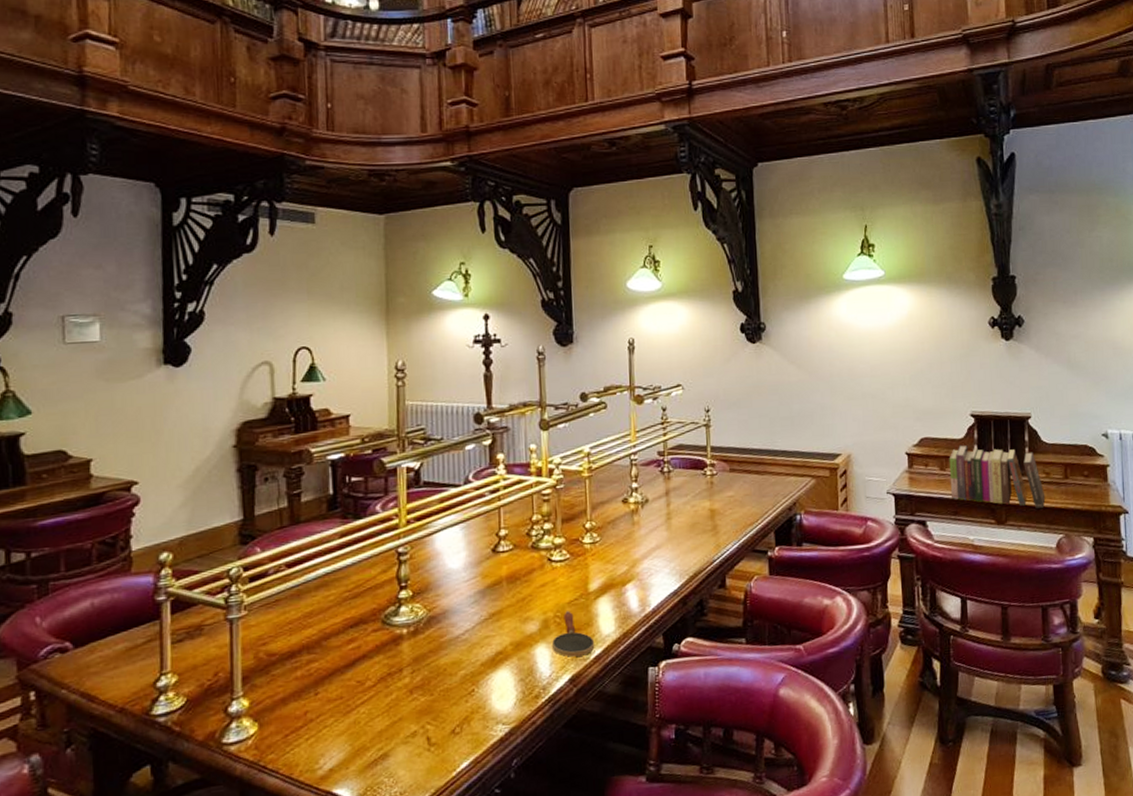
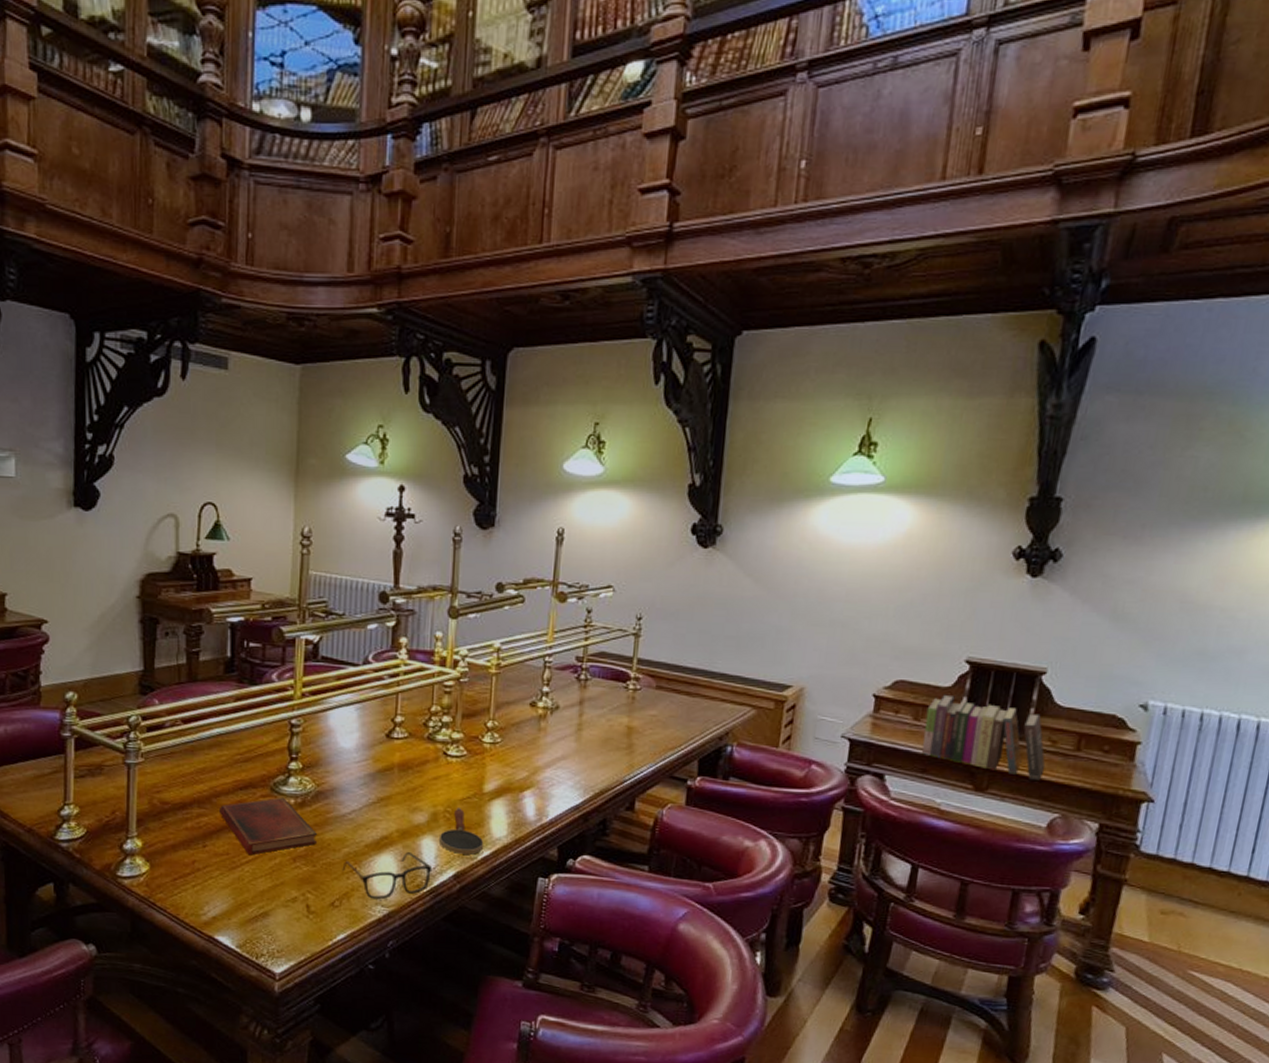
diary: none [329,628,433,696] -> present [218,797,318,856]
eyeglasses: none [460,662,549,719] -> present [342,851,433,900]

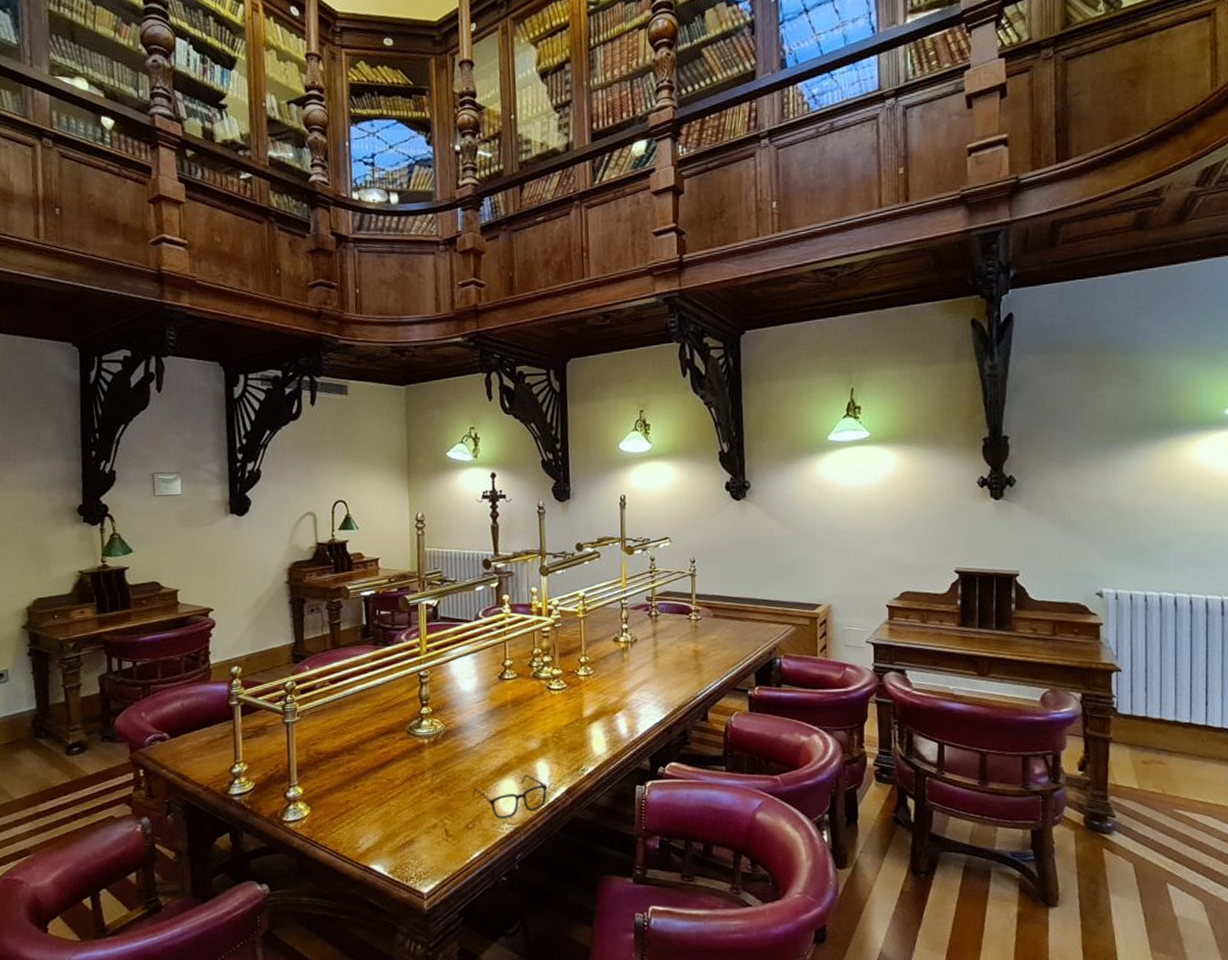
diary: present [218,797,318,856] -> none [365,738,450,792]
magnifying glass: present [440,808,484,855] -> none [551,733,588,772]
books: present [921,694,1046,780] -> none [930,599,1031,663]

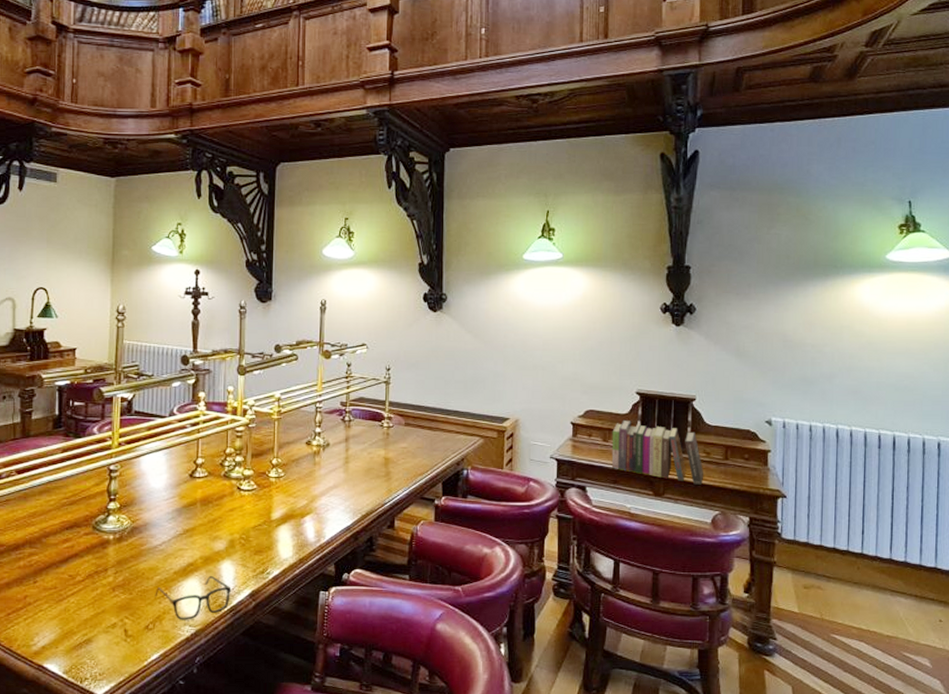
books: none [930,599,1031,663] -> present [611,419,704,485]

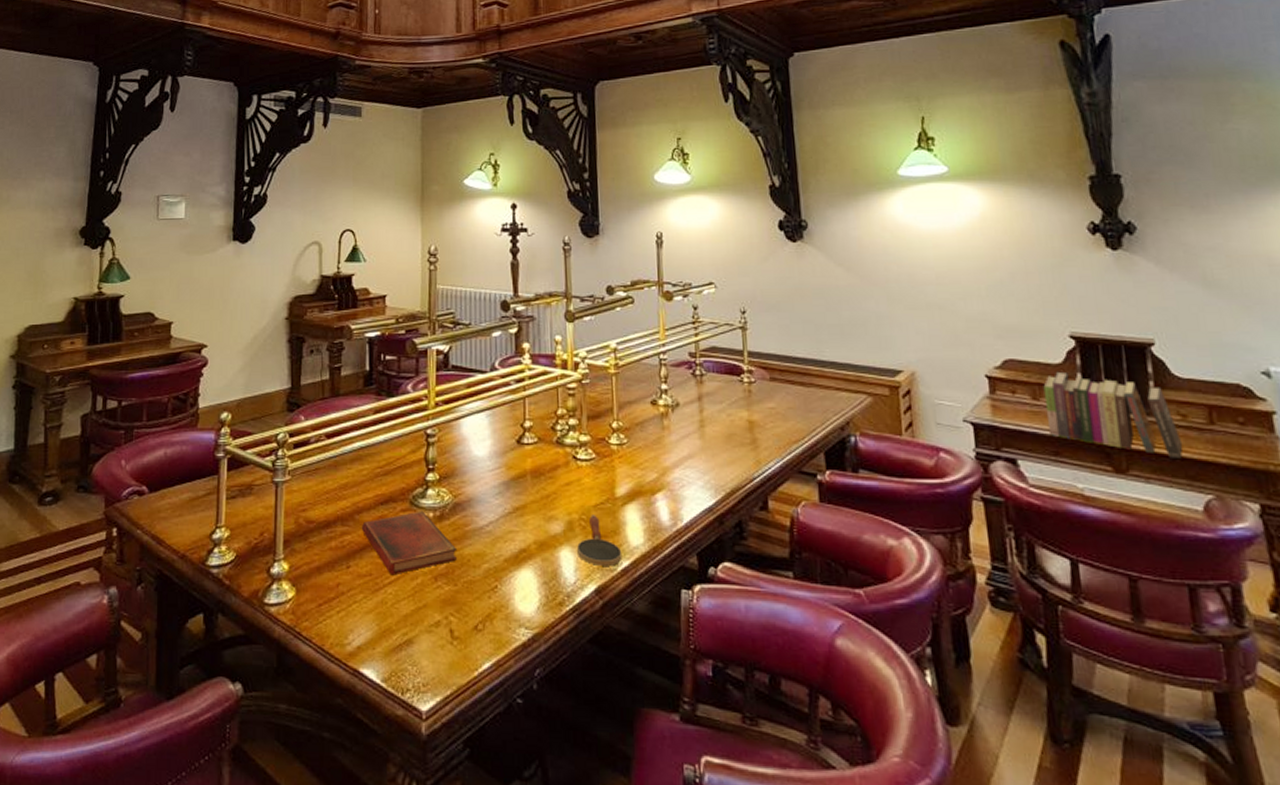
diary: none [47,534,134,588] -> present [361,510,458,576]
eyeglasses: present [155,575,232,620] -> none [483,564,573,621]
magnifying glass: none [237,534,274,575] -> present [577,515,622,566]

